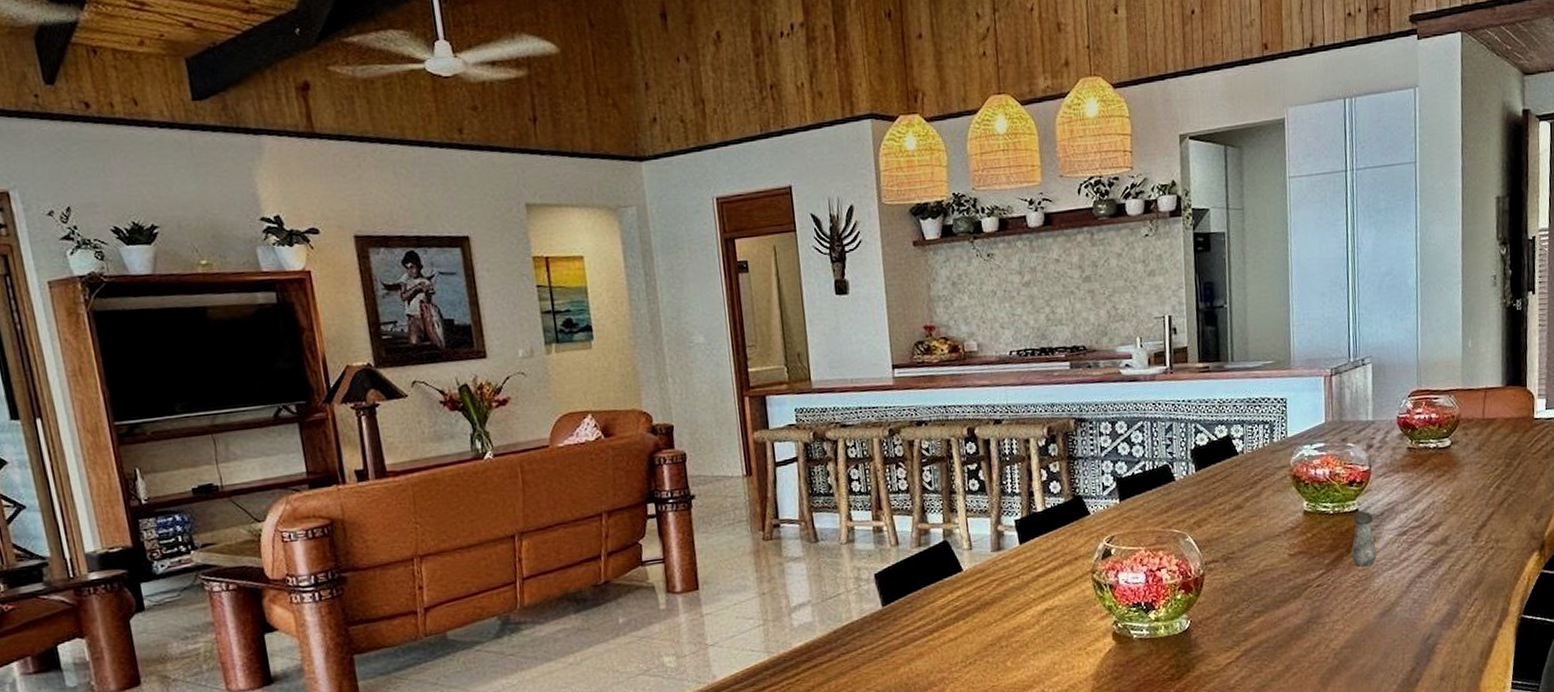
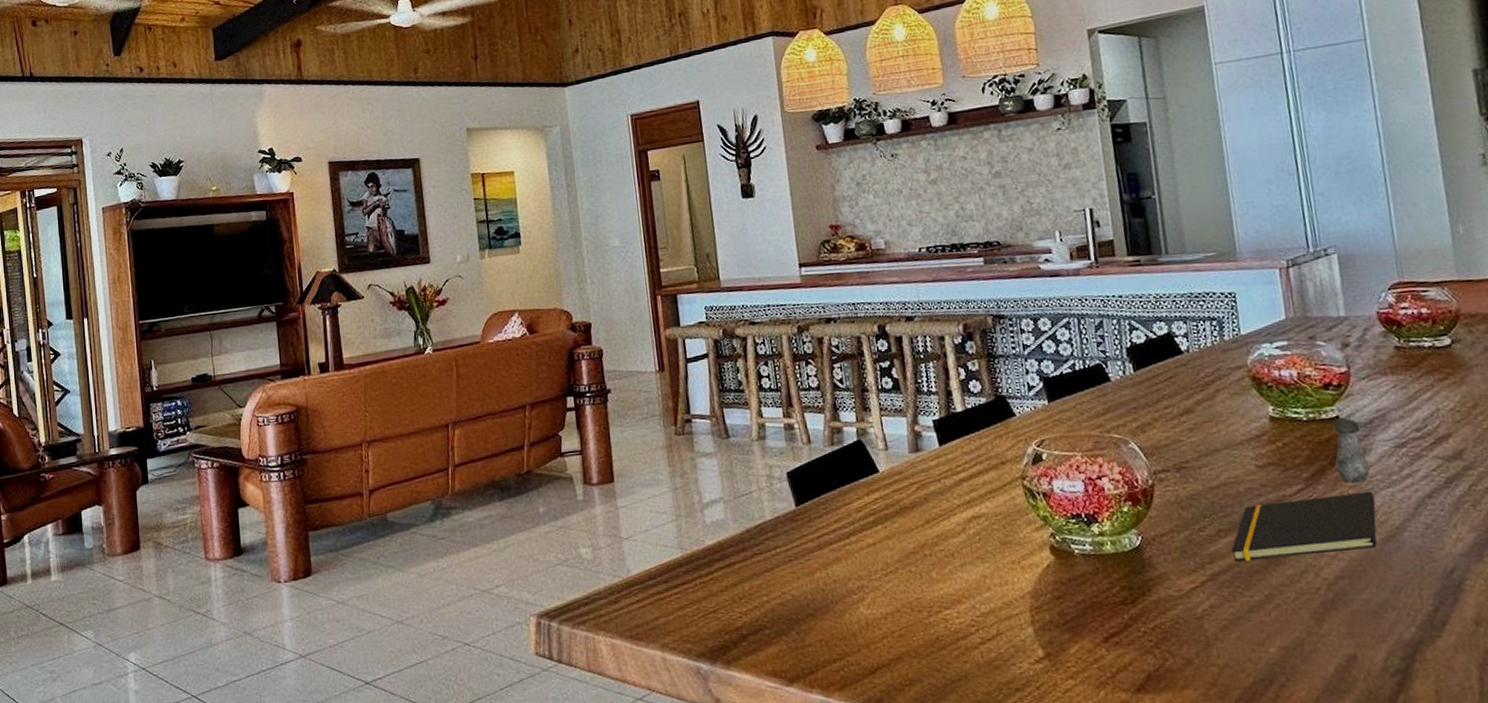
notepad: none [1262,573,1378,639] -> present [1231,491,1377,562]

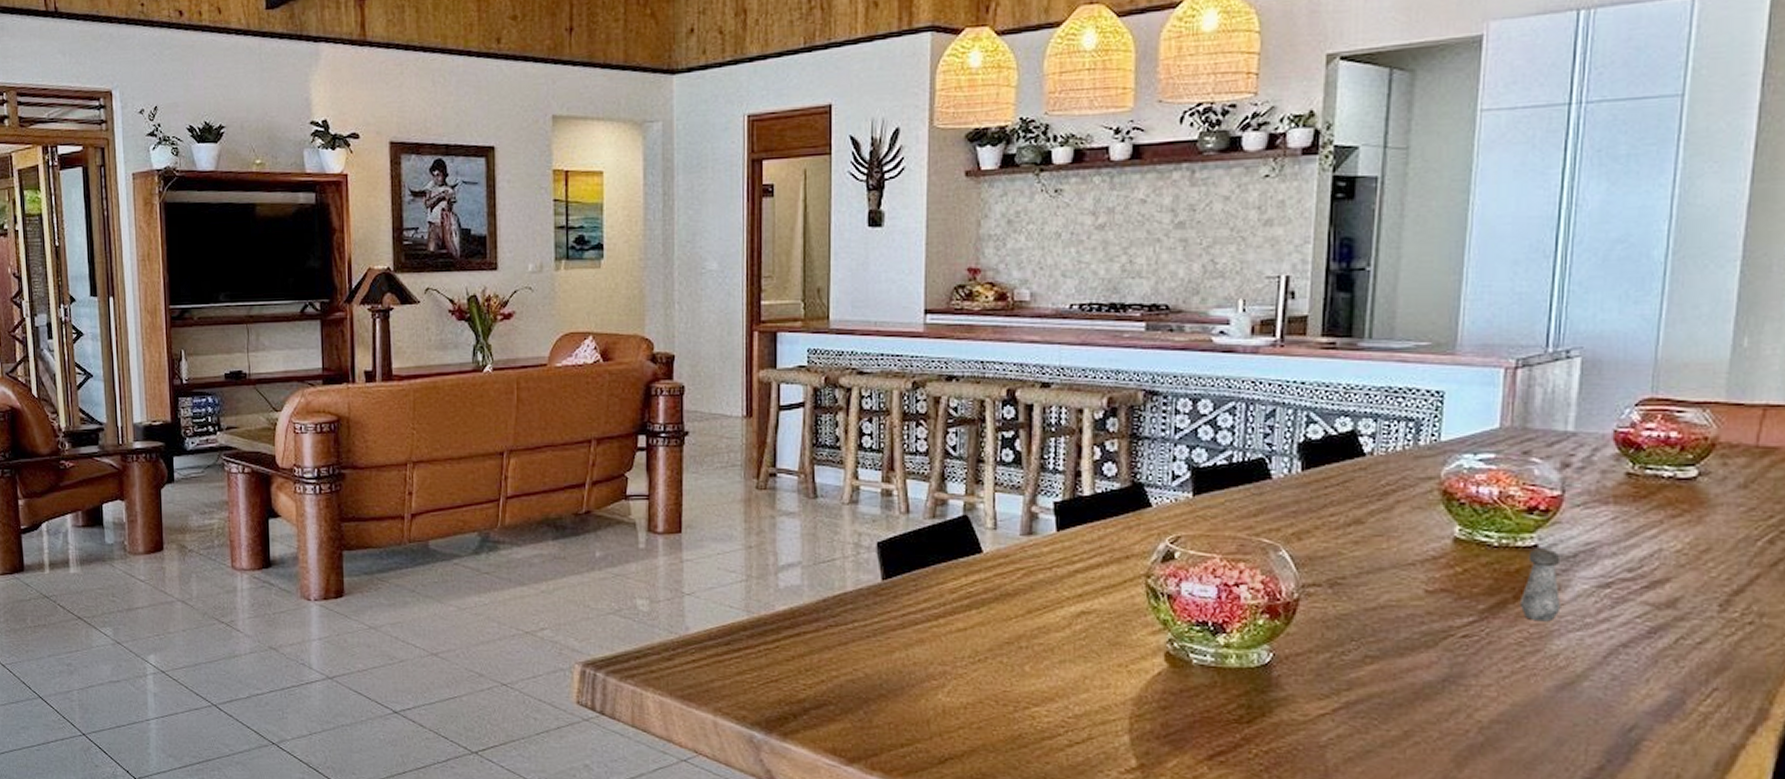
notepad: present [1231,491,1377,562] -> none [1375,632,1558,695]

